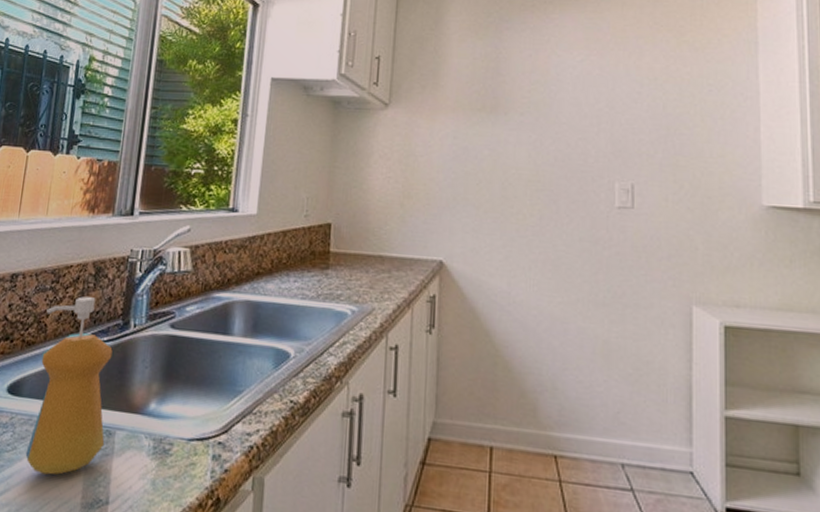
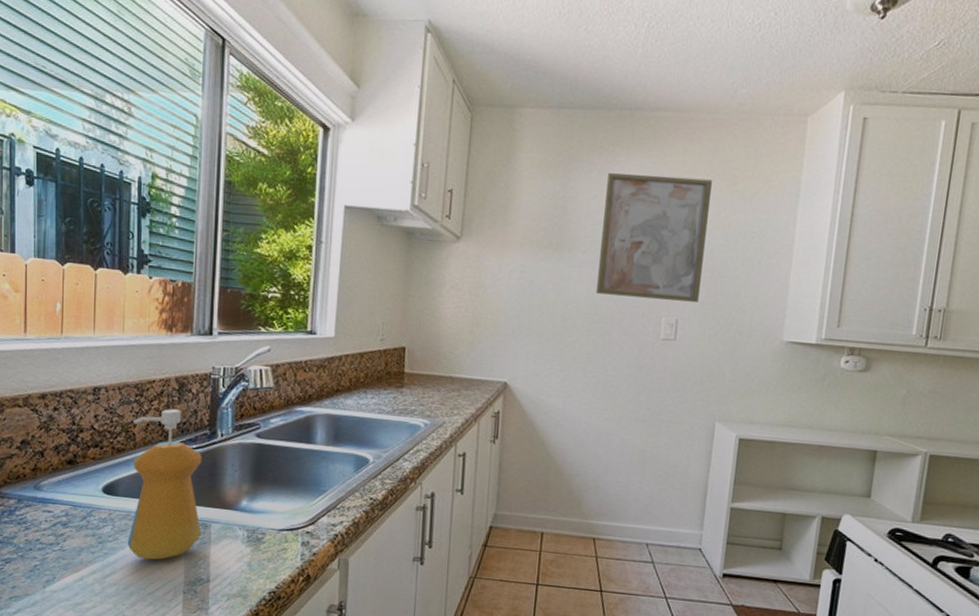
wall art: none [537,30,658,164] -> present [595,173,713,302]

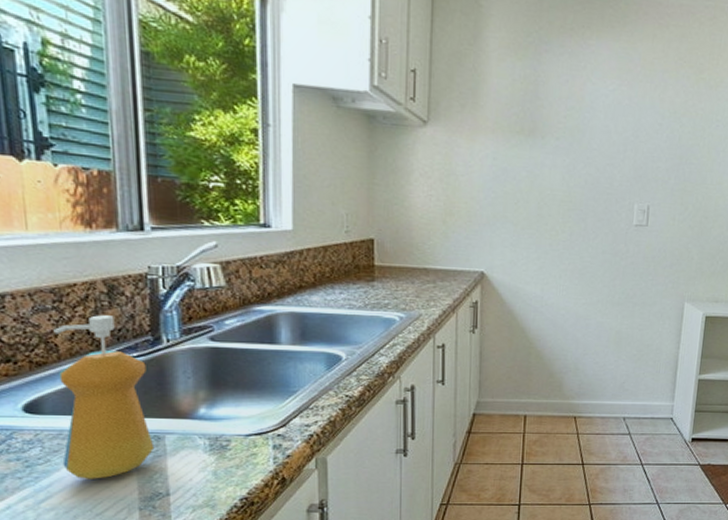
wall art: present [595,173,713,302] -> none [570,57,681,189]

